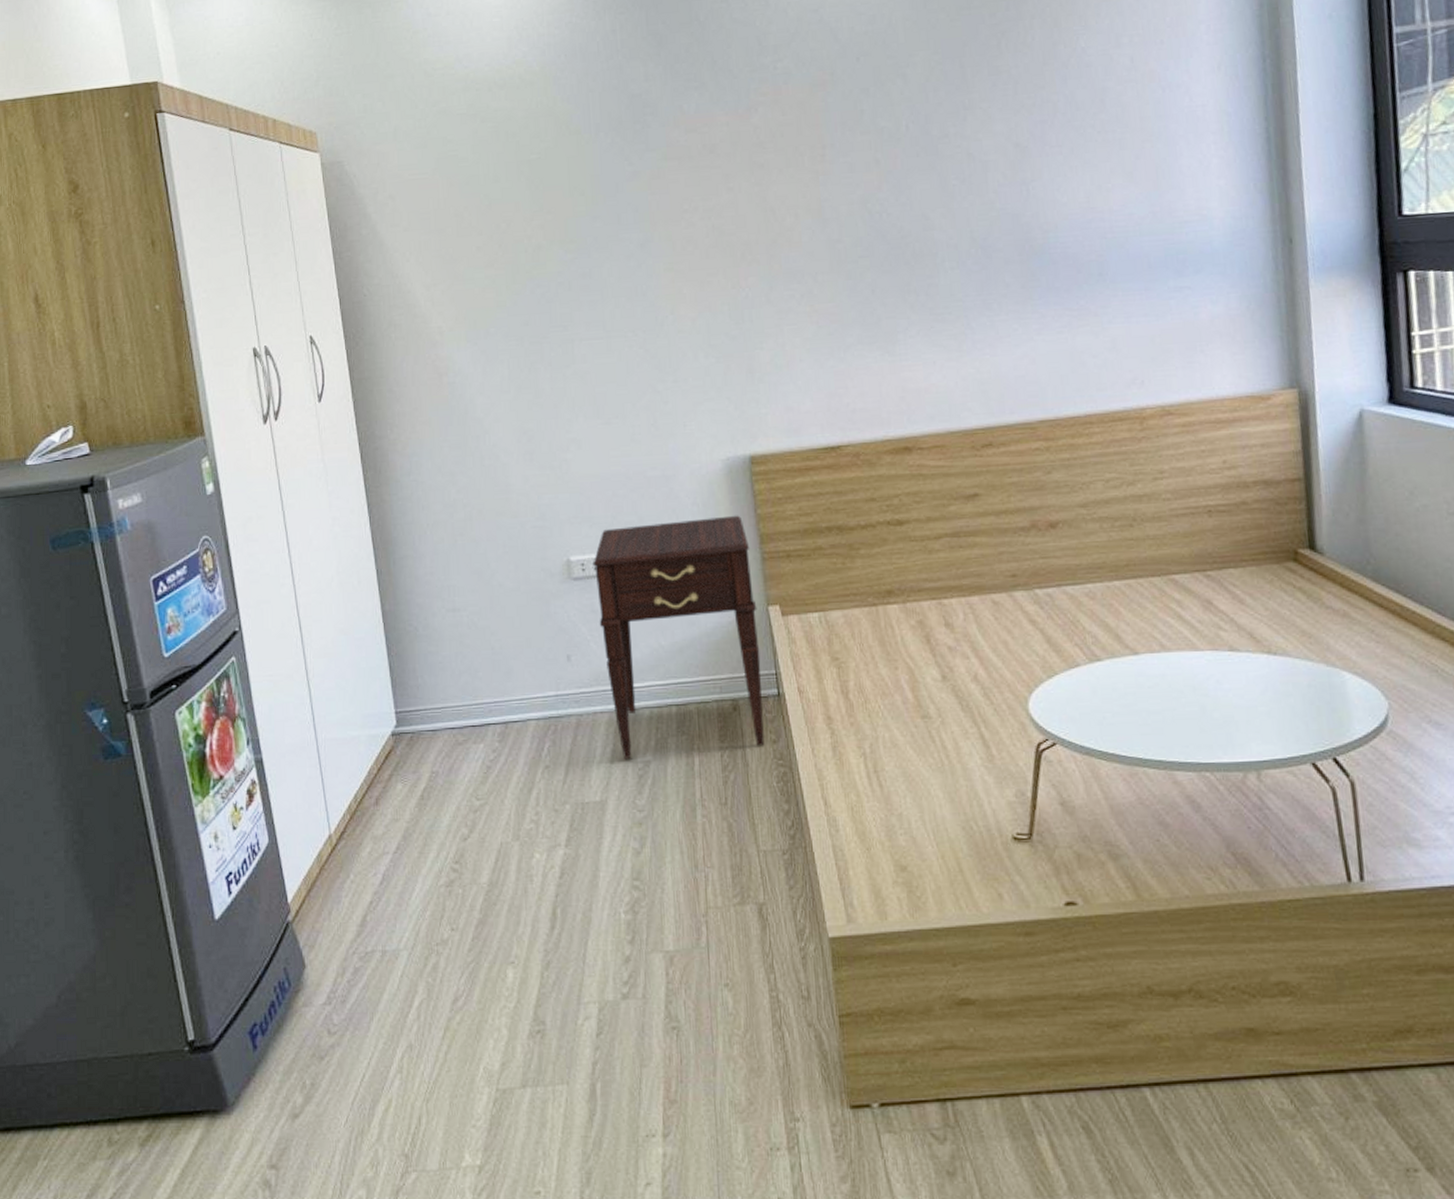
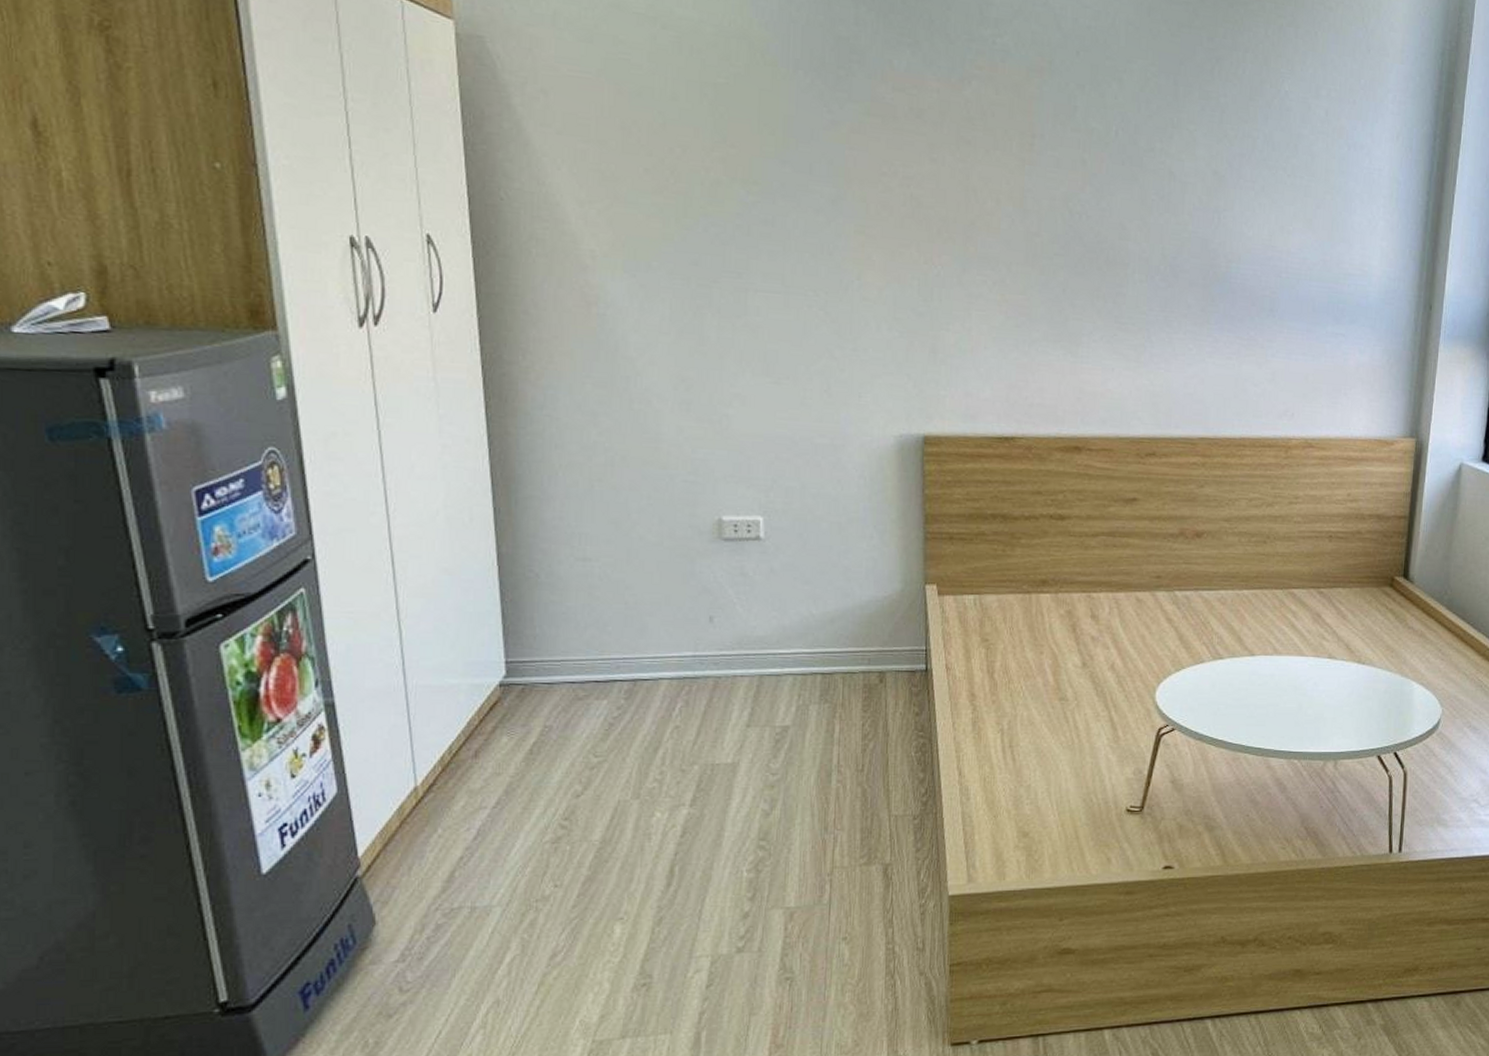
nightstand: present [593,515,765,760] -> none [747,492,914,724]

